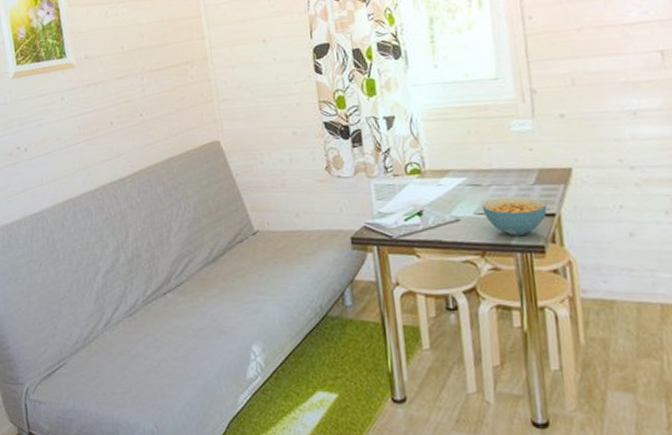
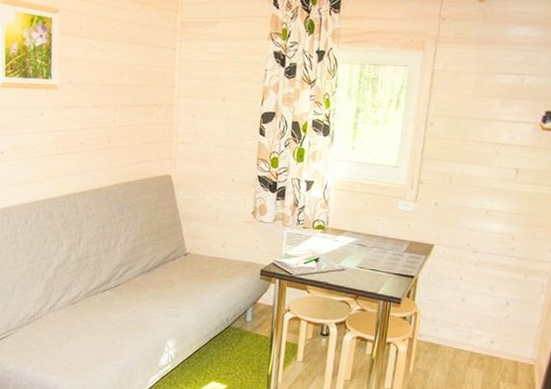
cereal bowl: present [482,196,547,236] -> none [363,258,410,288]

